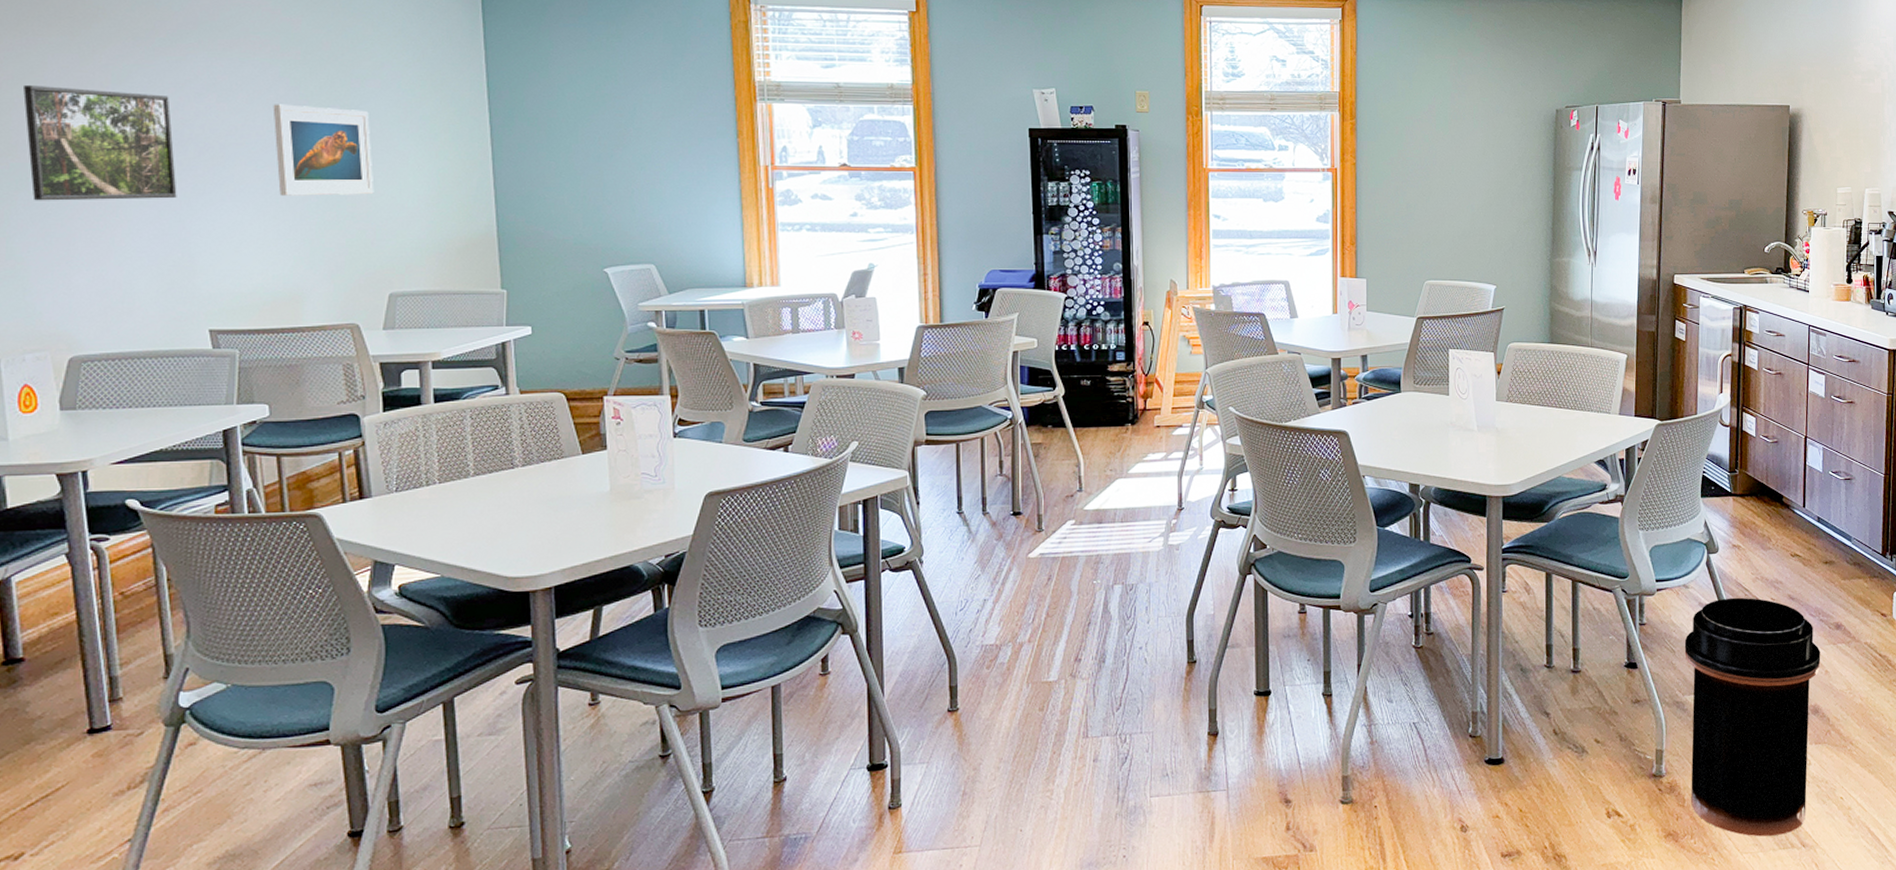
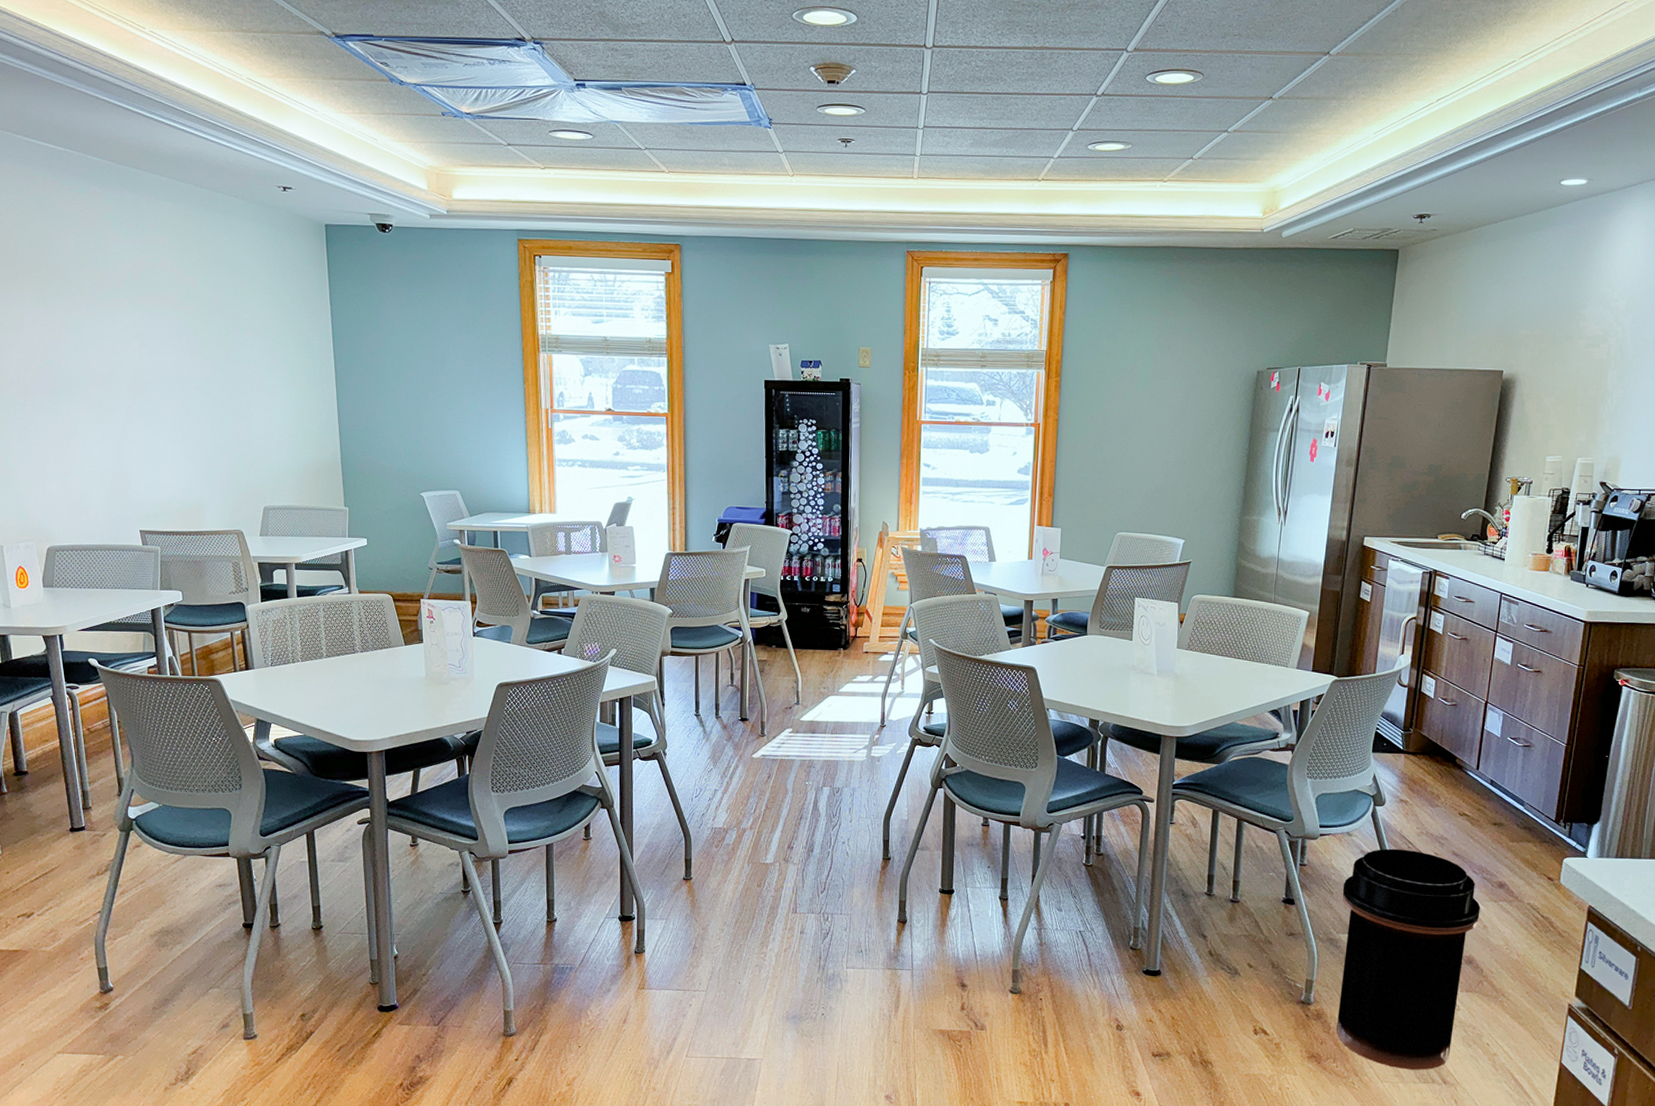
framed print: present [23,84,177,201] -> none [9,331,115,425]
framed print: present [273,104,374,196] -> none [178,349,252,426]

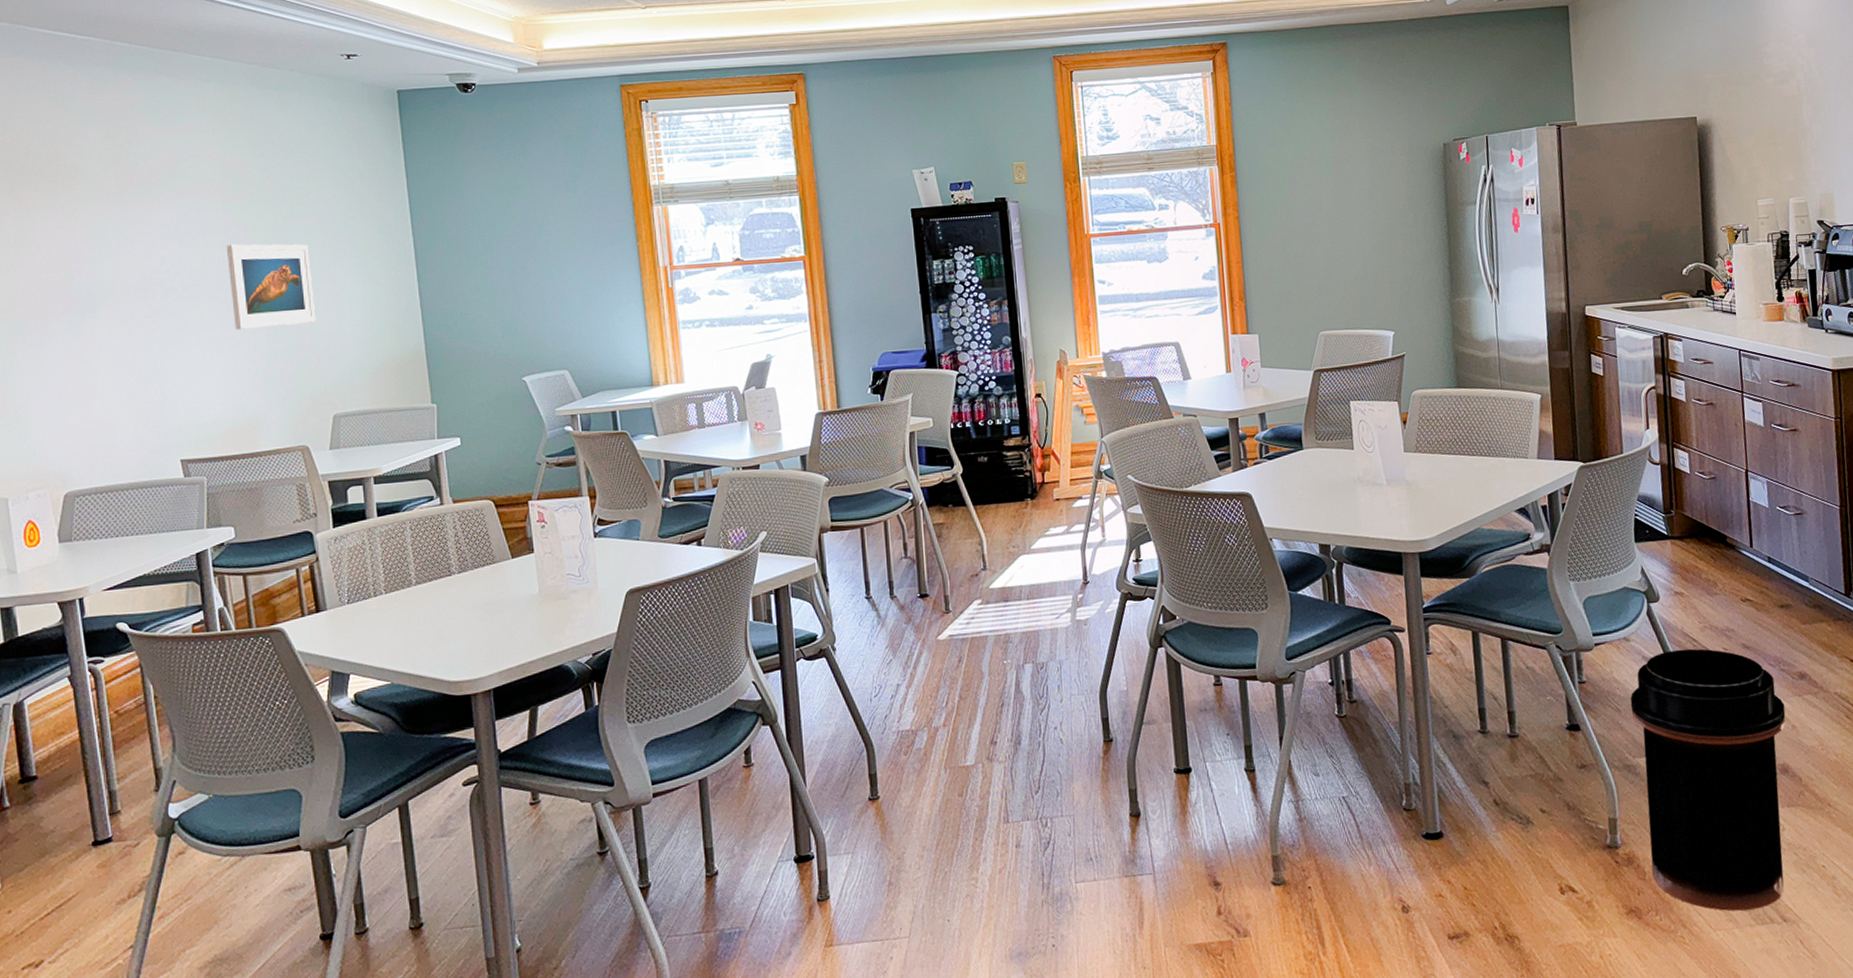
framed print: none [178,349,252,426] -> present [226,244,316,330]

